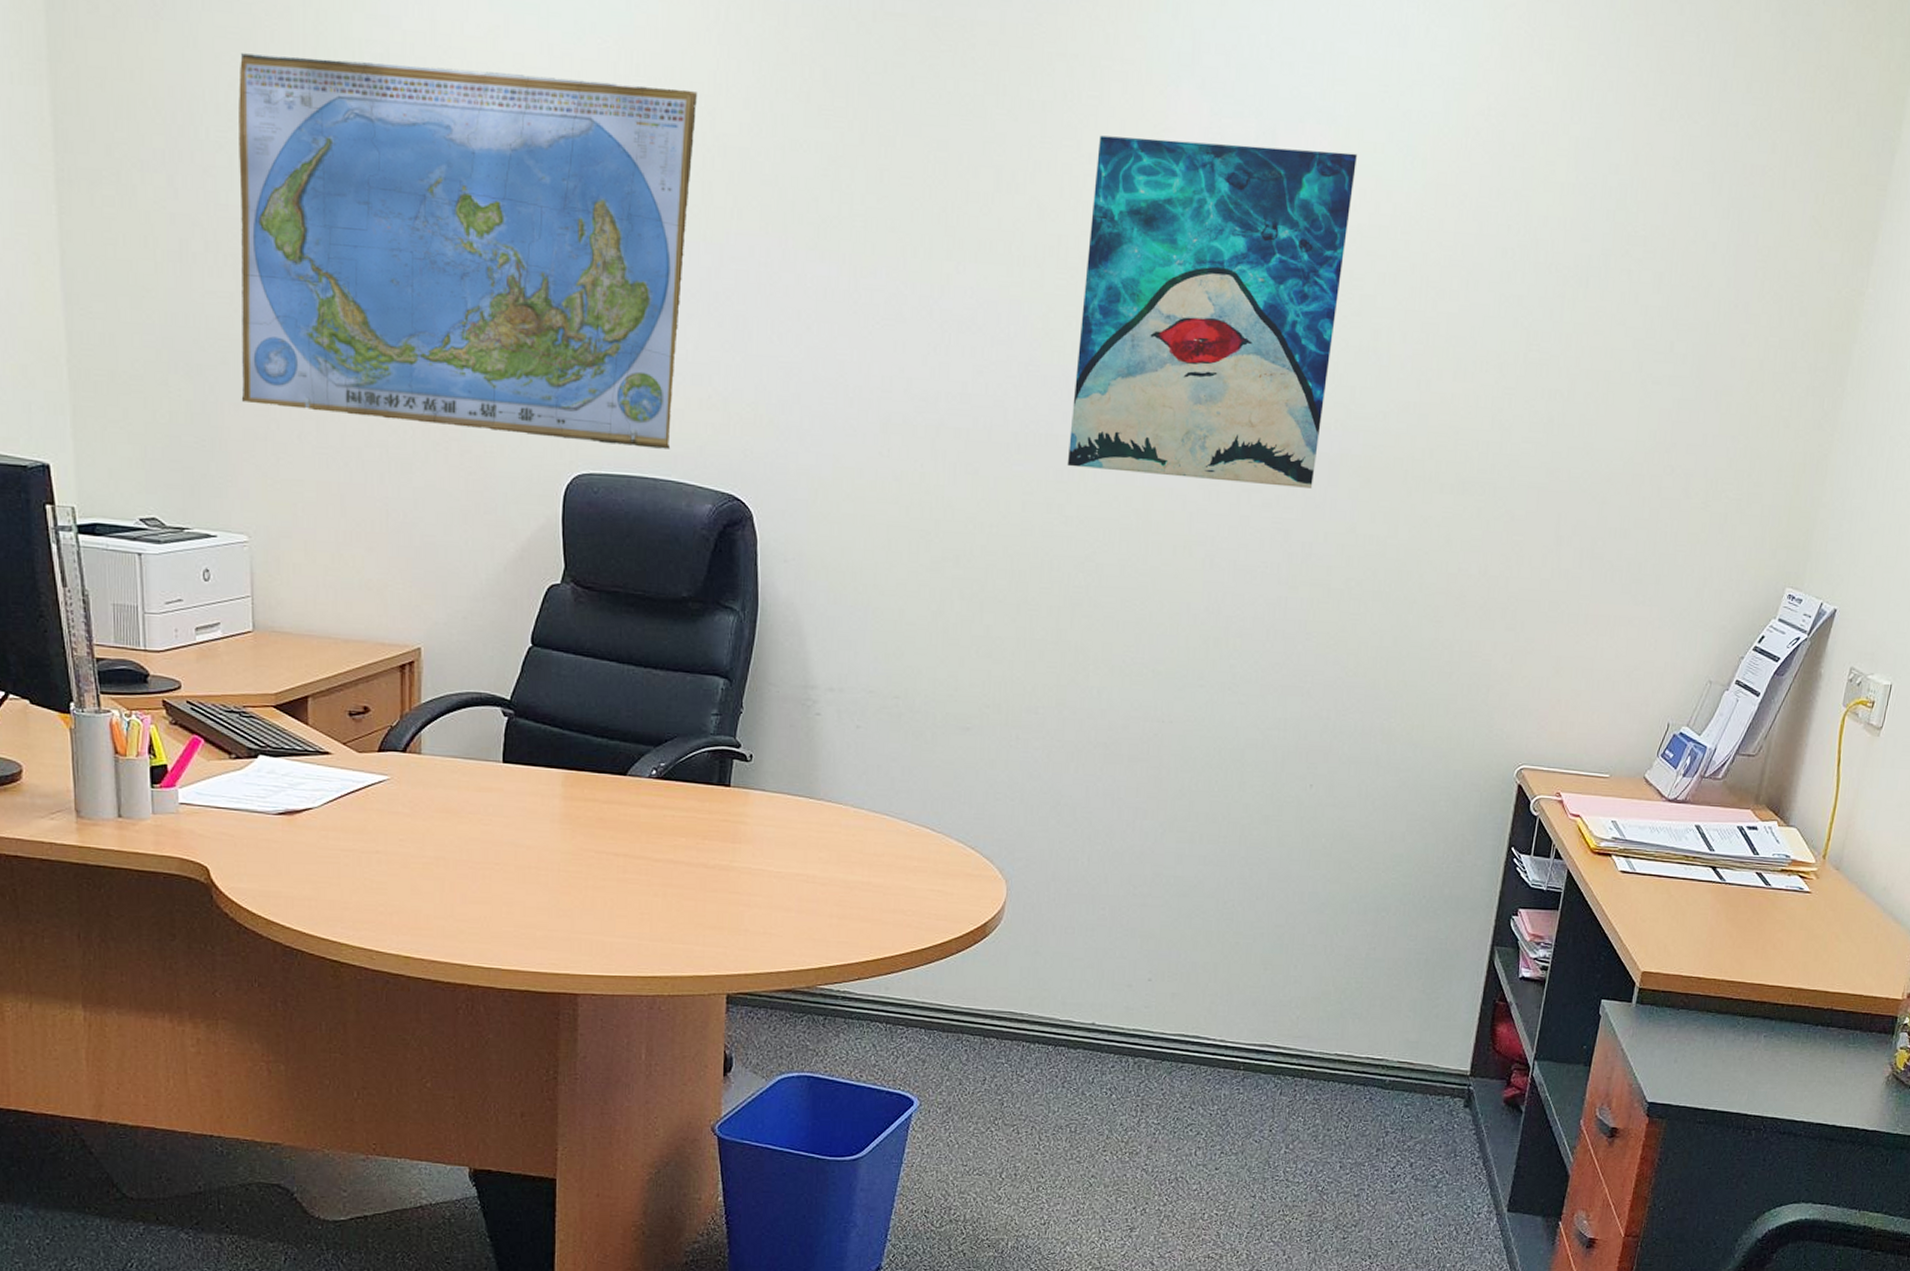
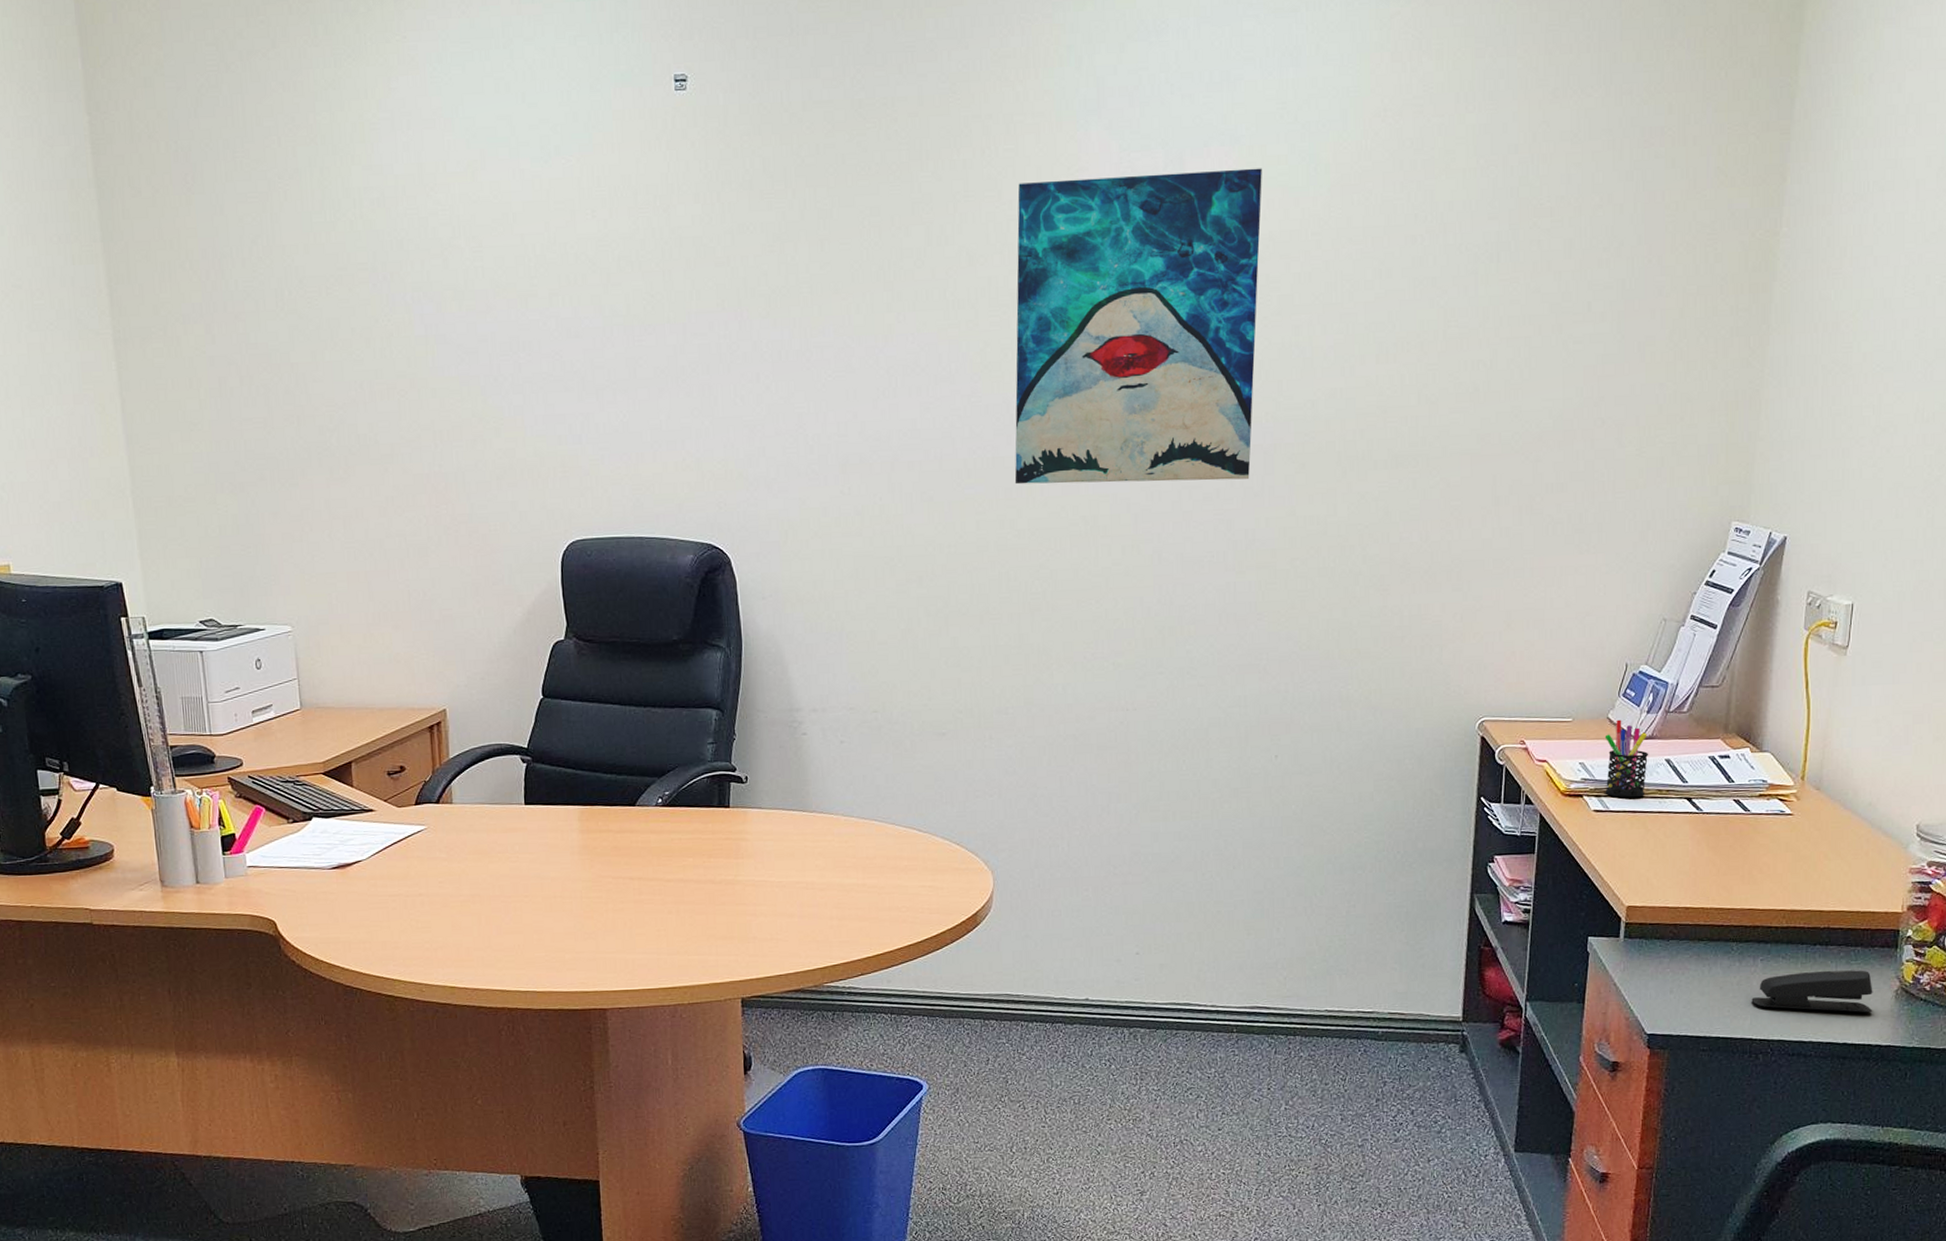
world map: present [238,53,697,449] -> none [260,193,653,512]
pen holder: none [1633,780,1681,862] -> present [1604,719,1649,798]
stapler: none [1751,1051,1867,1097] -> present [1751,970,1873,1013]

